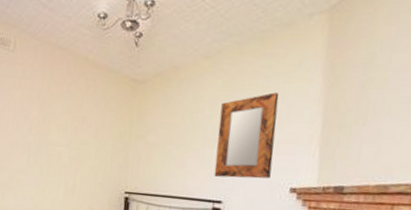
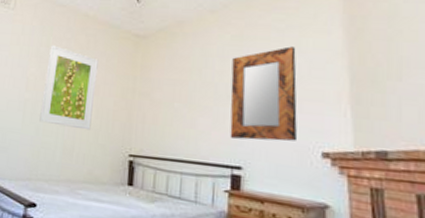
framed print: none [43,89,98,171] -> present [39,45,99,131]

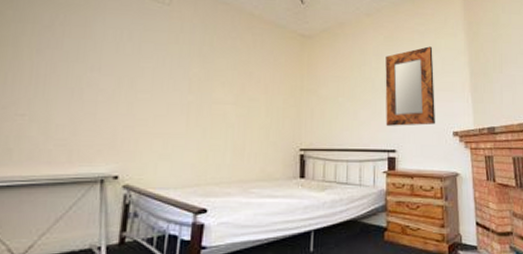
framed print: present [39,45,99,131] -> none [206,44,266,129]

